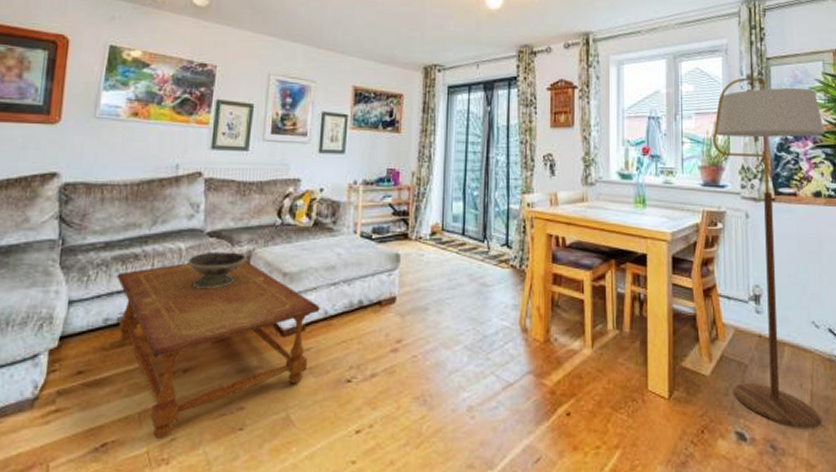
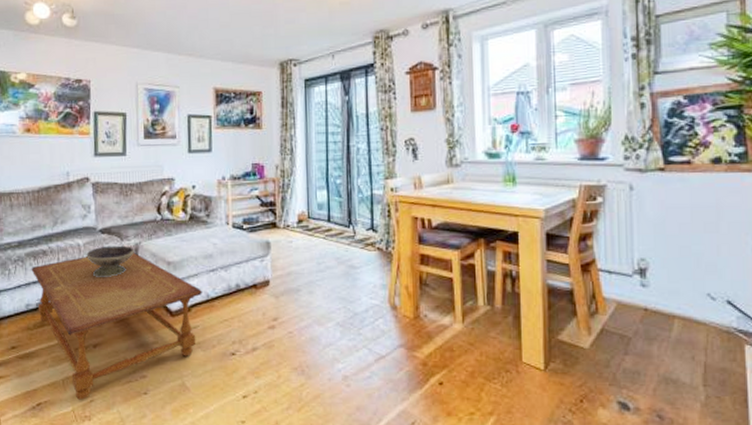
floor lamp: present [713,77,824,428] -> none [591,39,727,399]

